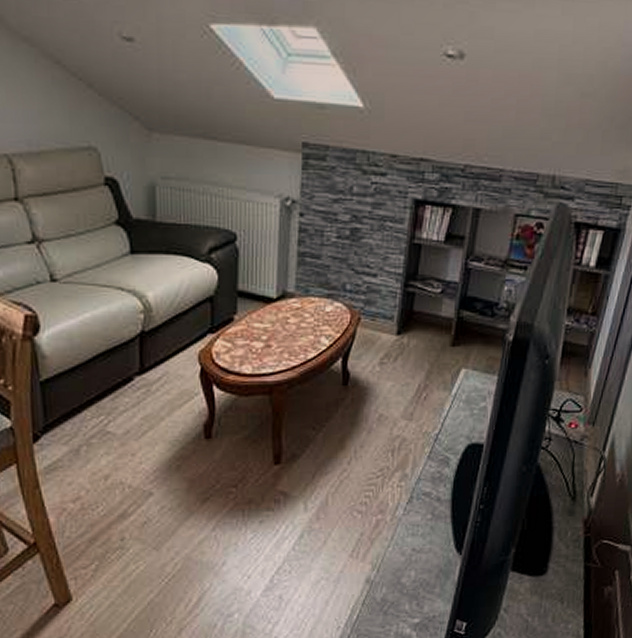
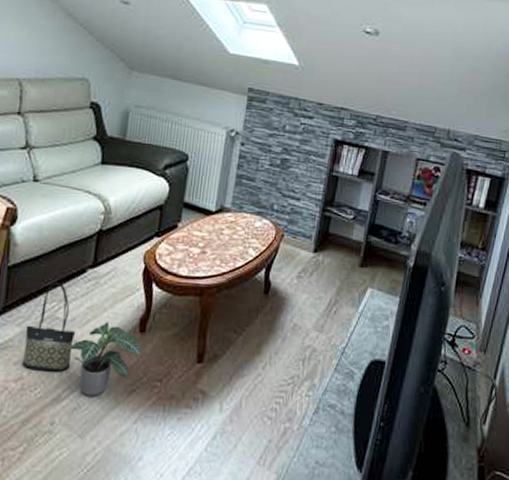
tote bag: none [74,394,133,489] -> present [22,282,76,372]
potted plant: none [127,430,211,509] -> present [68,321,142,397]

